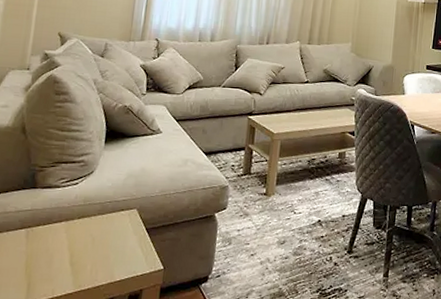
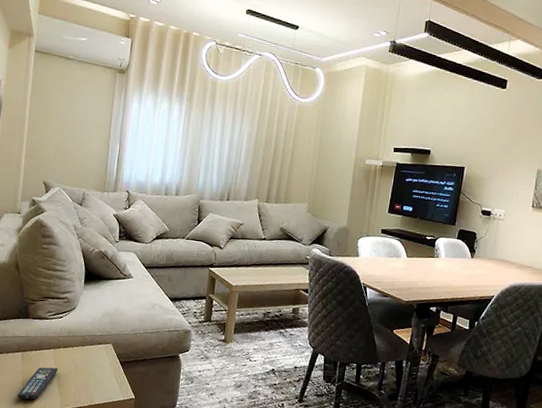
remote control: none [18,242,71,285] -> present [17,367,58,400]

